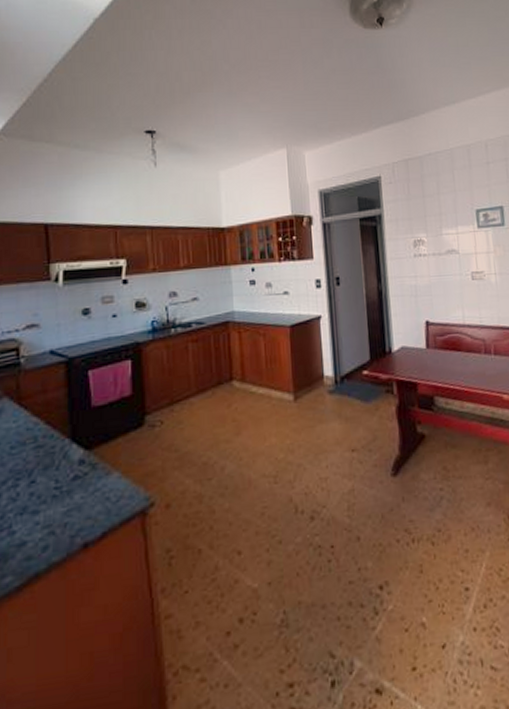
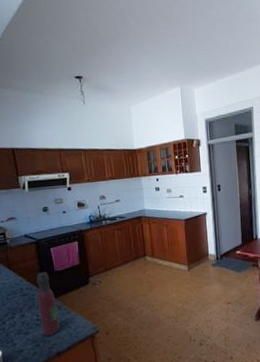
wine bottle: none [60,407,91,516] -> present [36,271,60,336]

